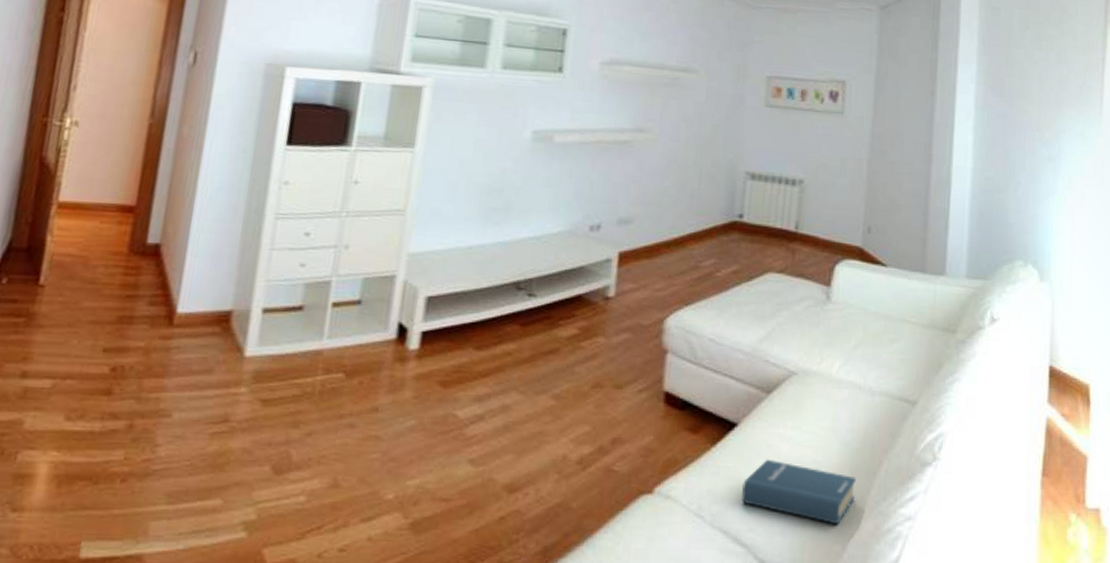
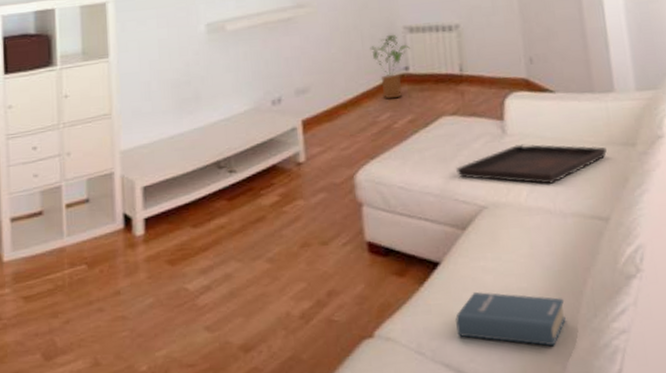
house plant: none [706,177,749,246] -> present [370,34,411,99]
serving tray: none [772,313,927,359] -> present [456,144,607,184]

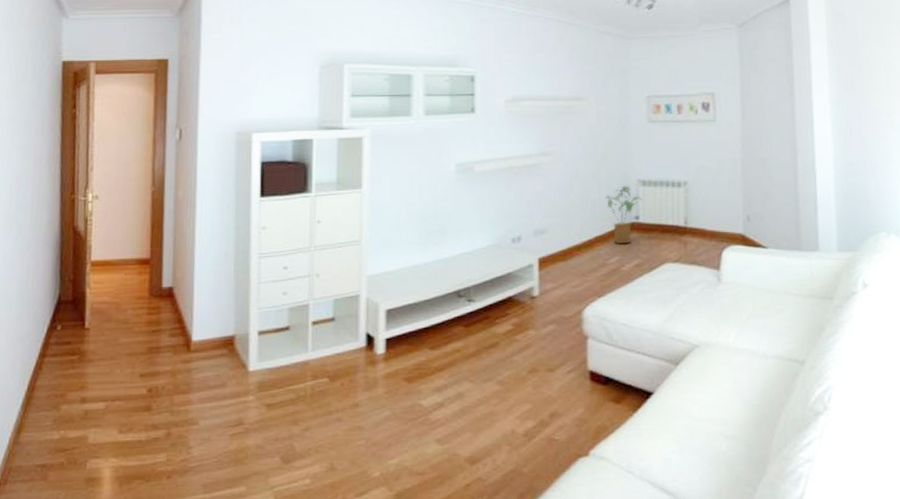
serving tray: present [456,144,607,184] -> none [674,292,808,329]
hardback book: present [456,291,566,347] -> none [663,419,760,471]

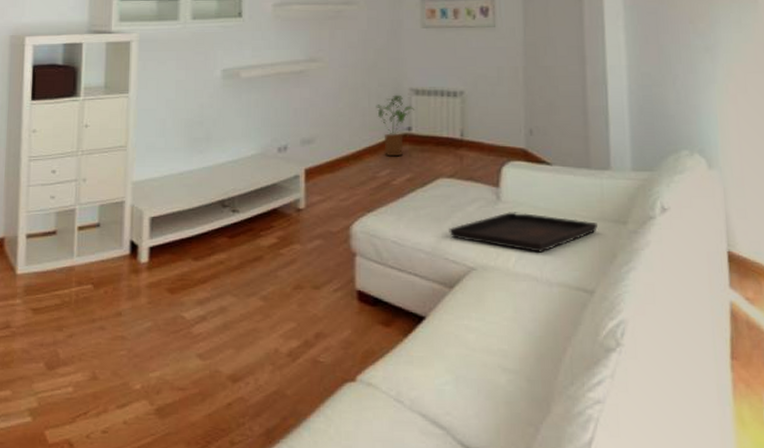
serving tray: none [674,292,808,329] -> present [449,212,598,253]

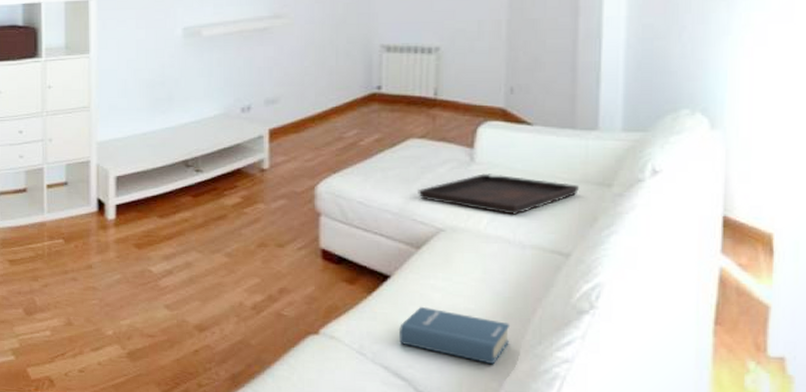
house plant: present [376,94,415,157] -> none [344,52,386,117]
hardback book: none [436,348,543,409] -> present [399,306,510,365]

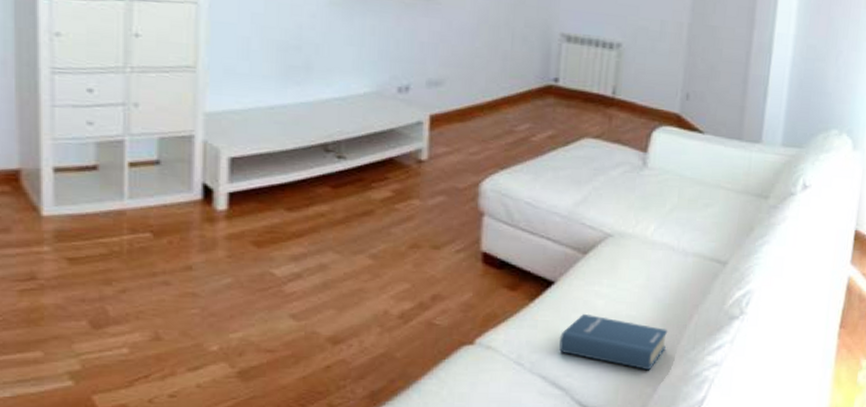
serving tray: present [418,173,579,215] -> none [589,179,740,222]

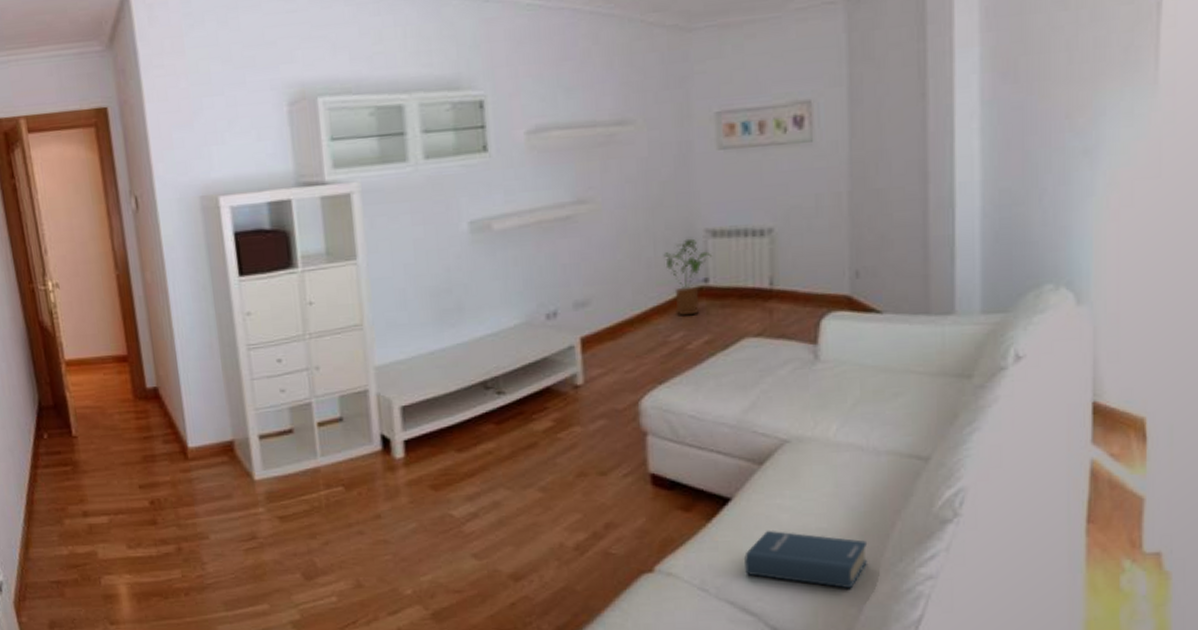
house plant: none [519,39,565,110] -> present [663,238,713,316]

